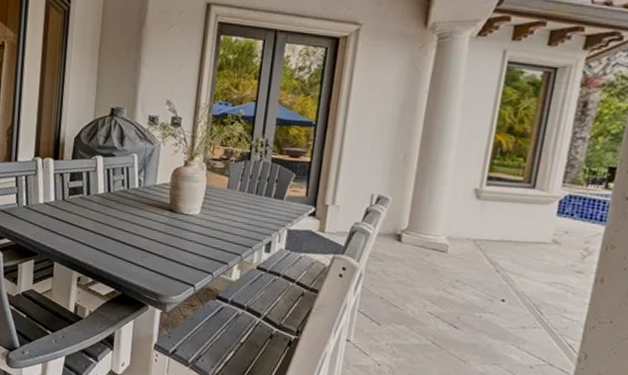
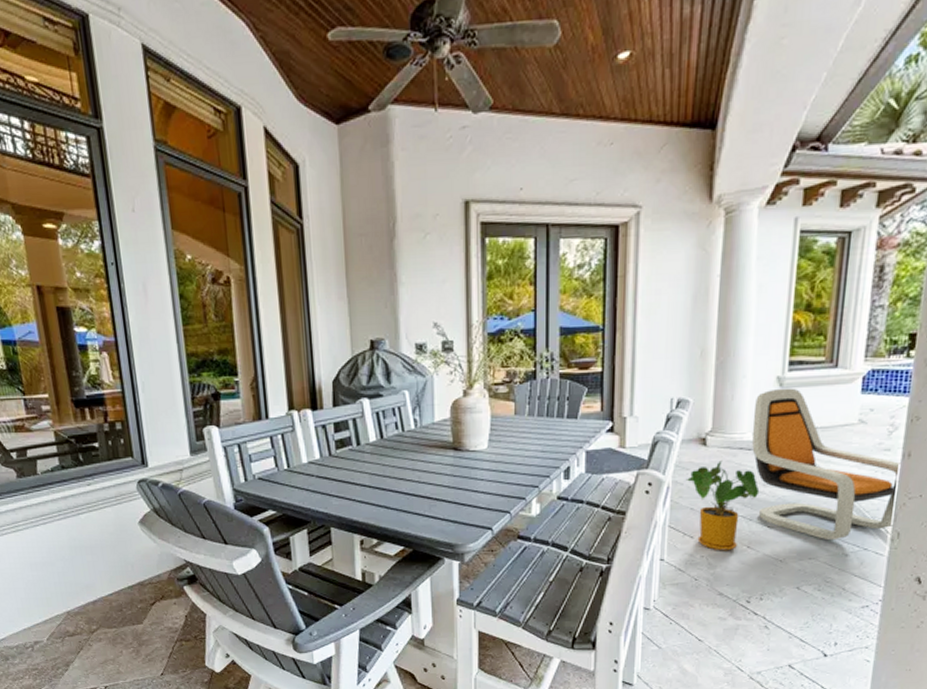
house plant: none [378,257,449,343] -> present [685,460,760,551]
lounge chair: none [445,199,594,351] -> present [752,388,902,541]

